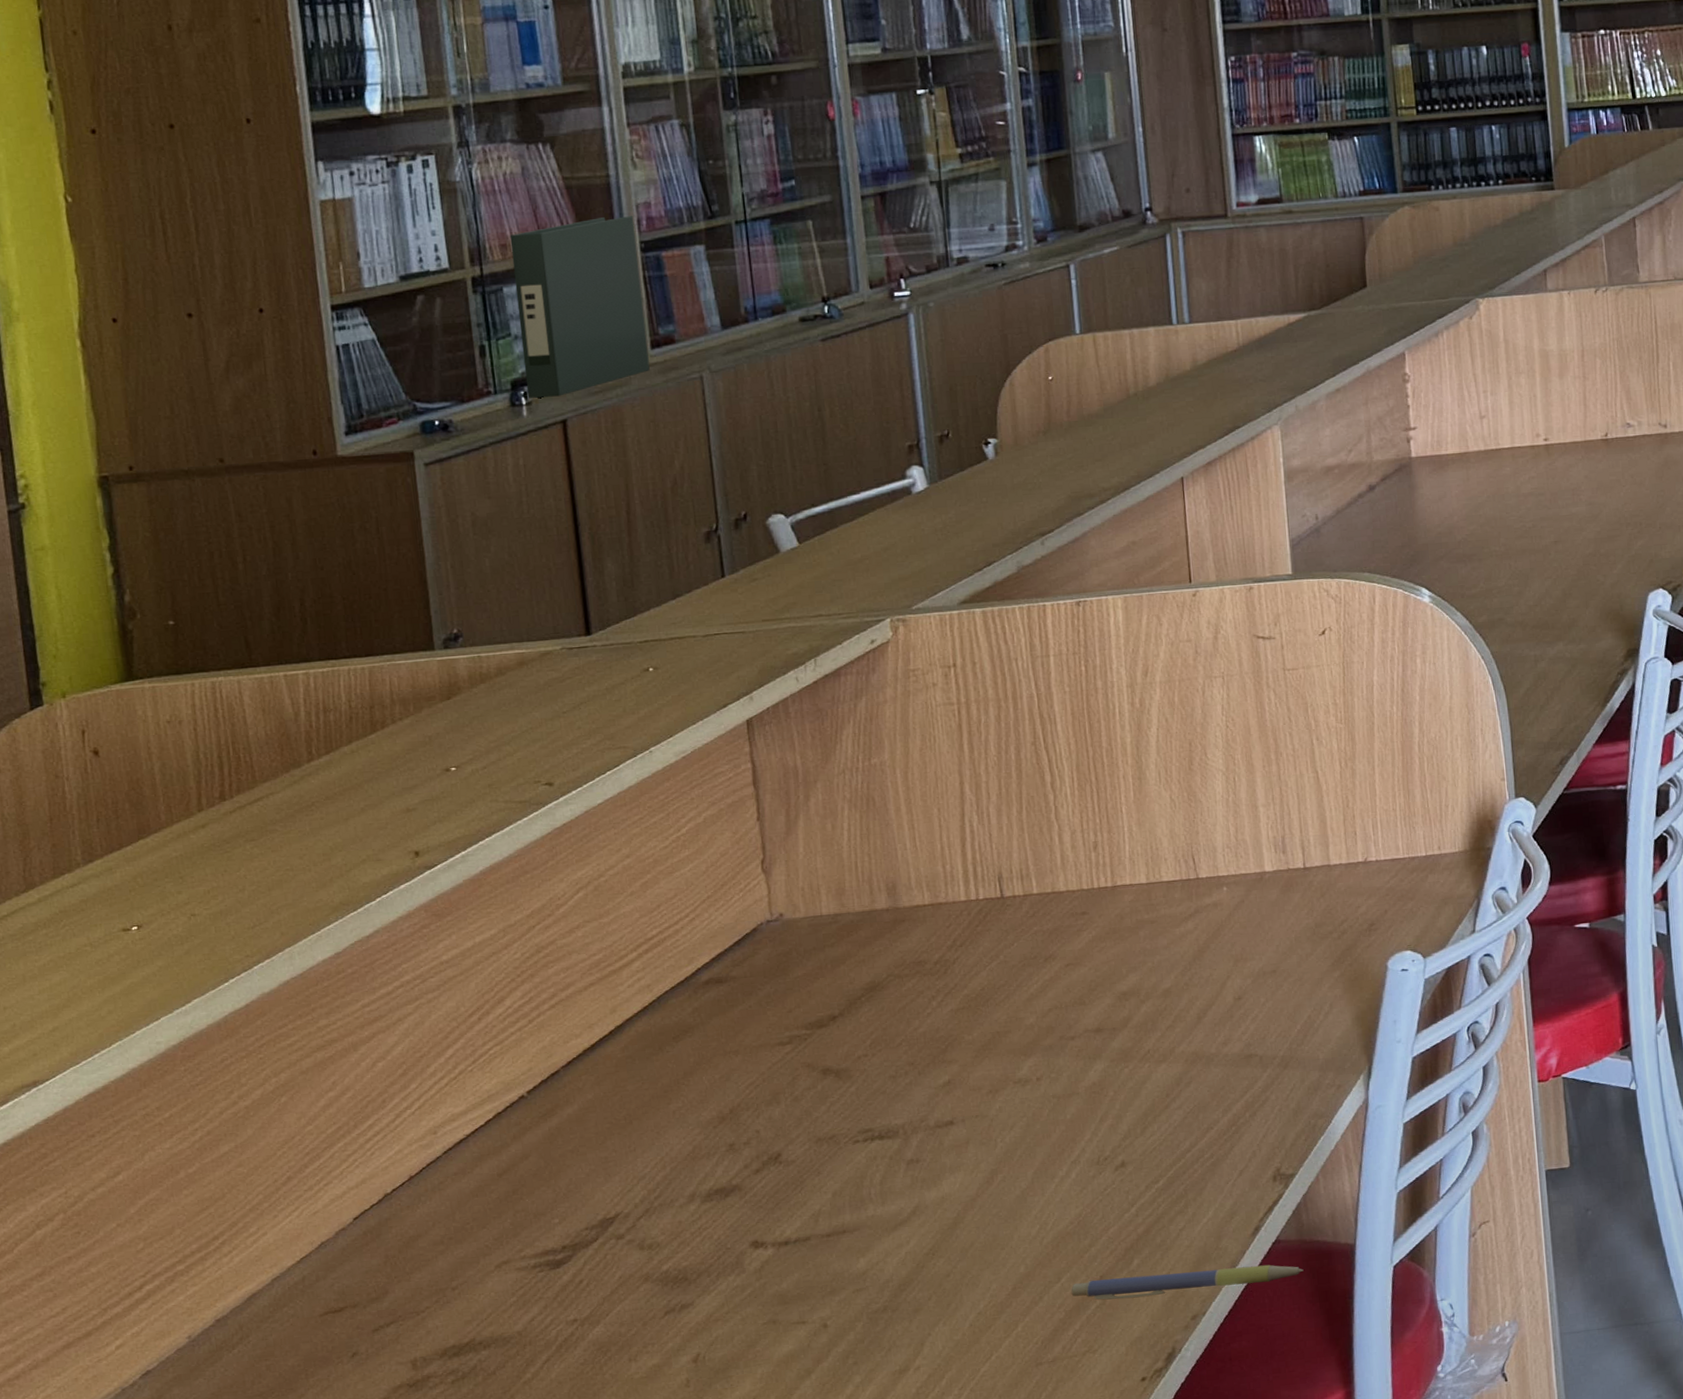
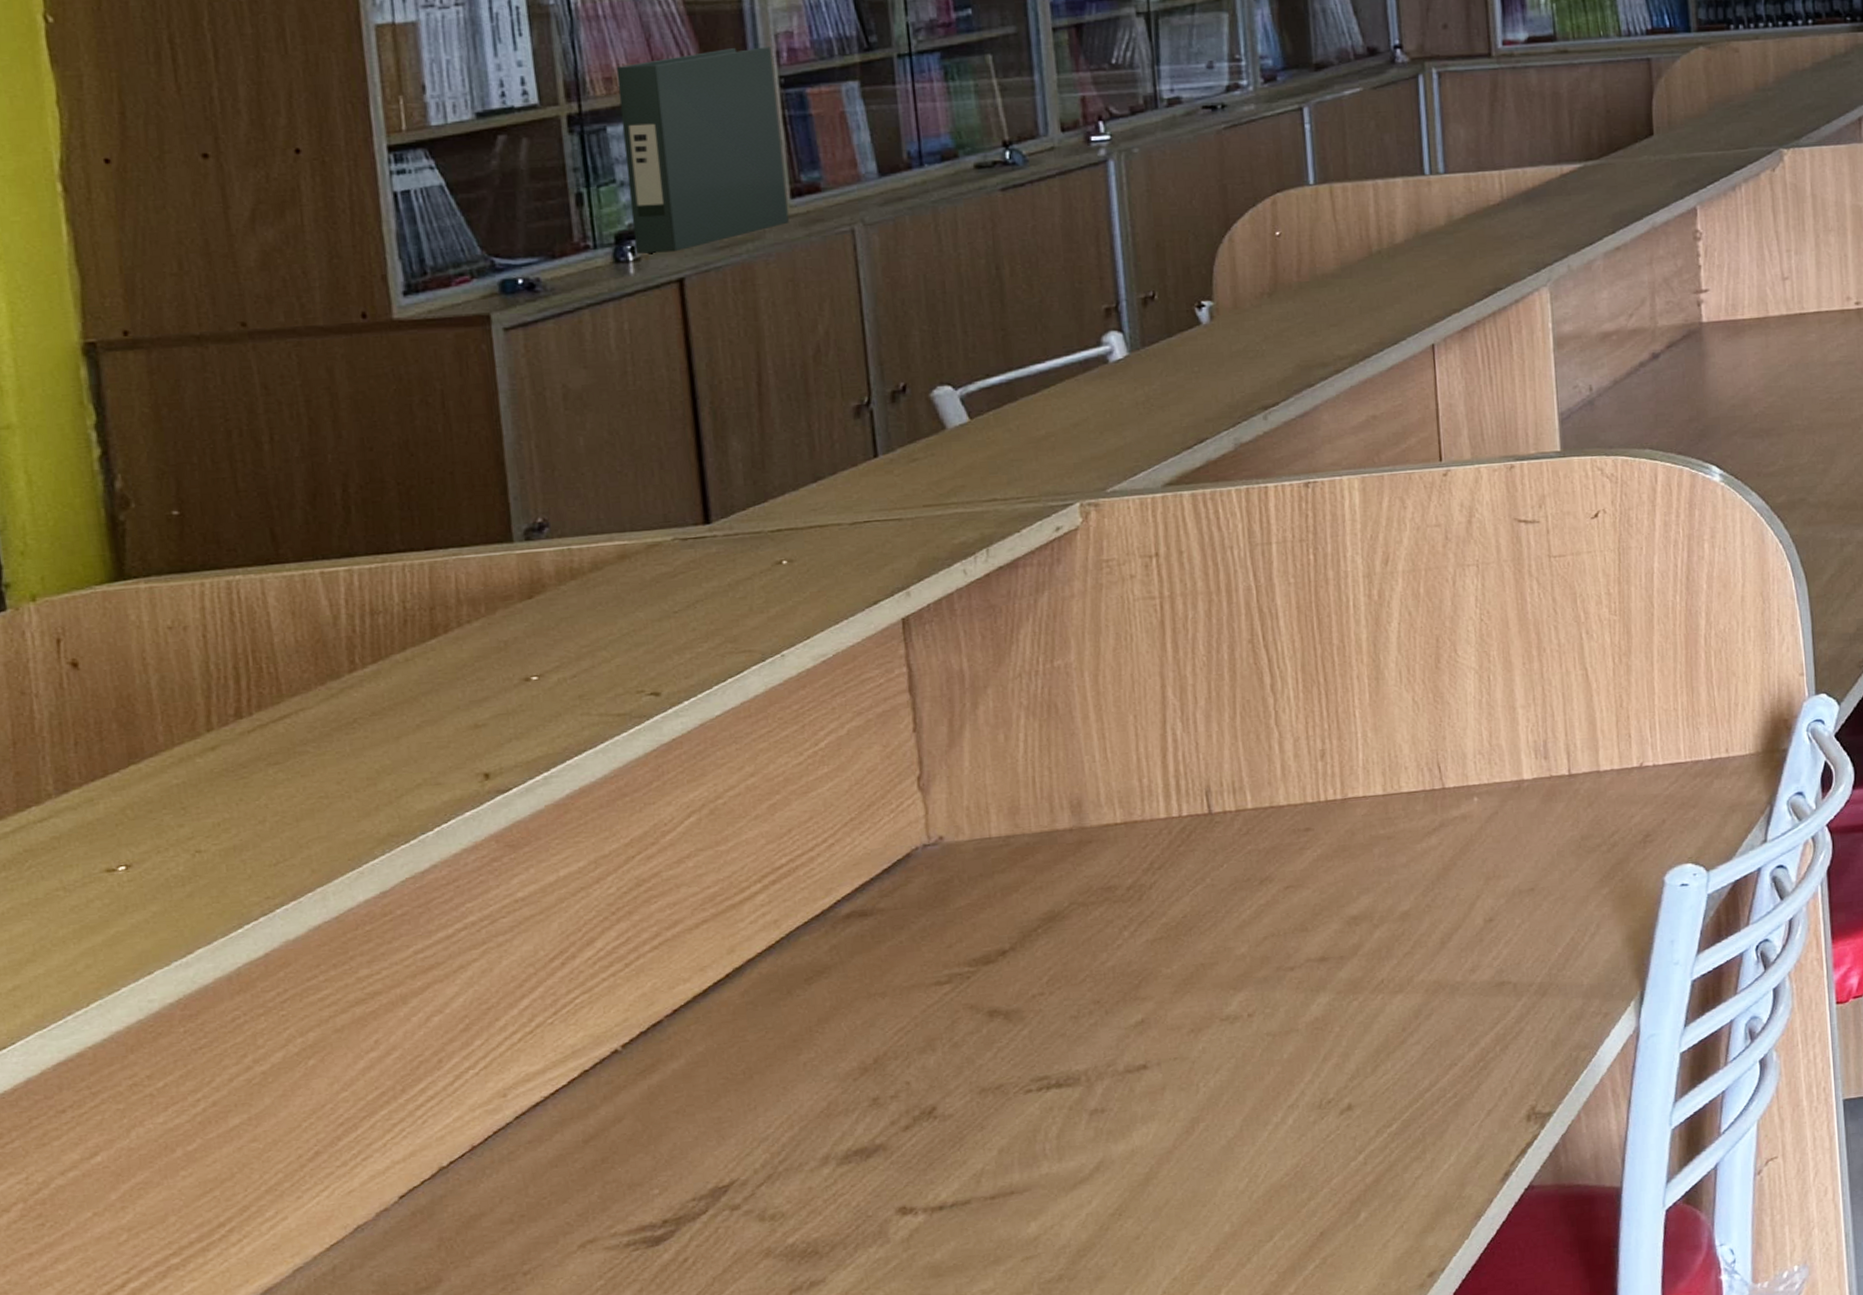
pen: present [1071,1264,1304,1300] -> none [1285,1212,1561,1259]

